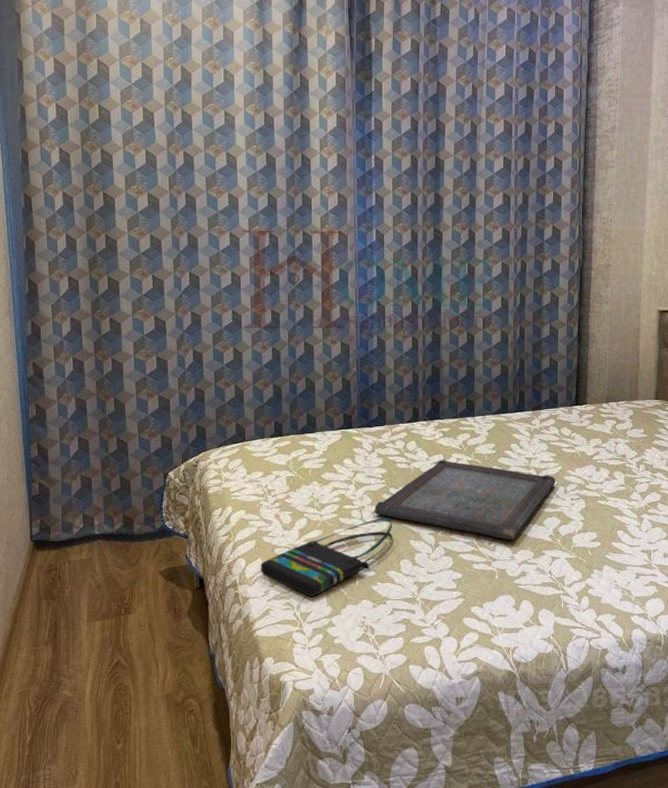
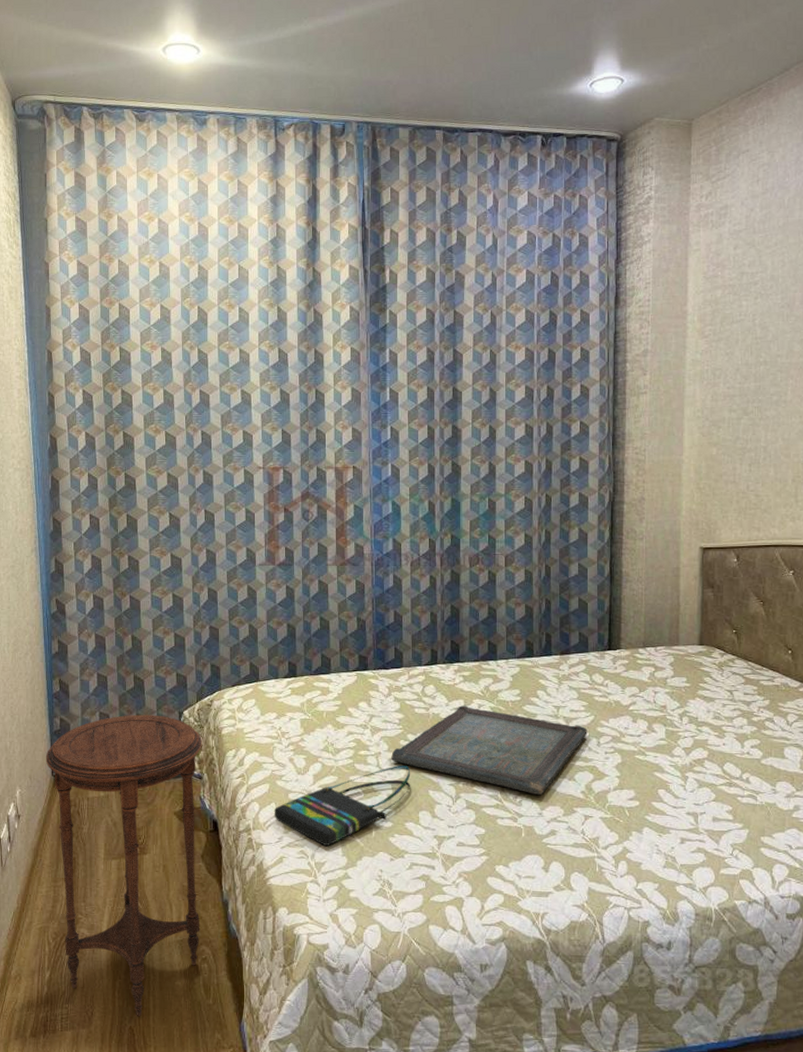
side table: none [23,477,188,772] -> present [45,714,202,1017]

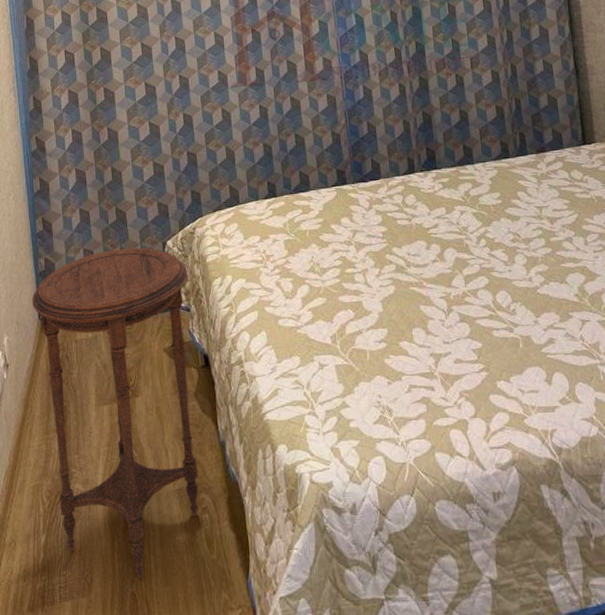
tote bag: present [274,765,411,846] -> none [264,281,401,373]
serving tray: present [391,705,587,795] -> none [378,213,573,302]

